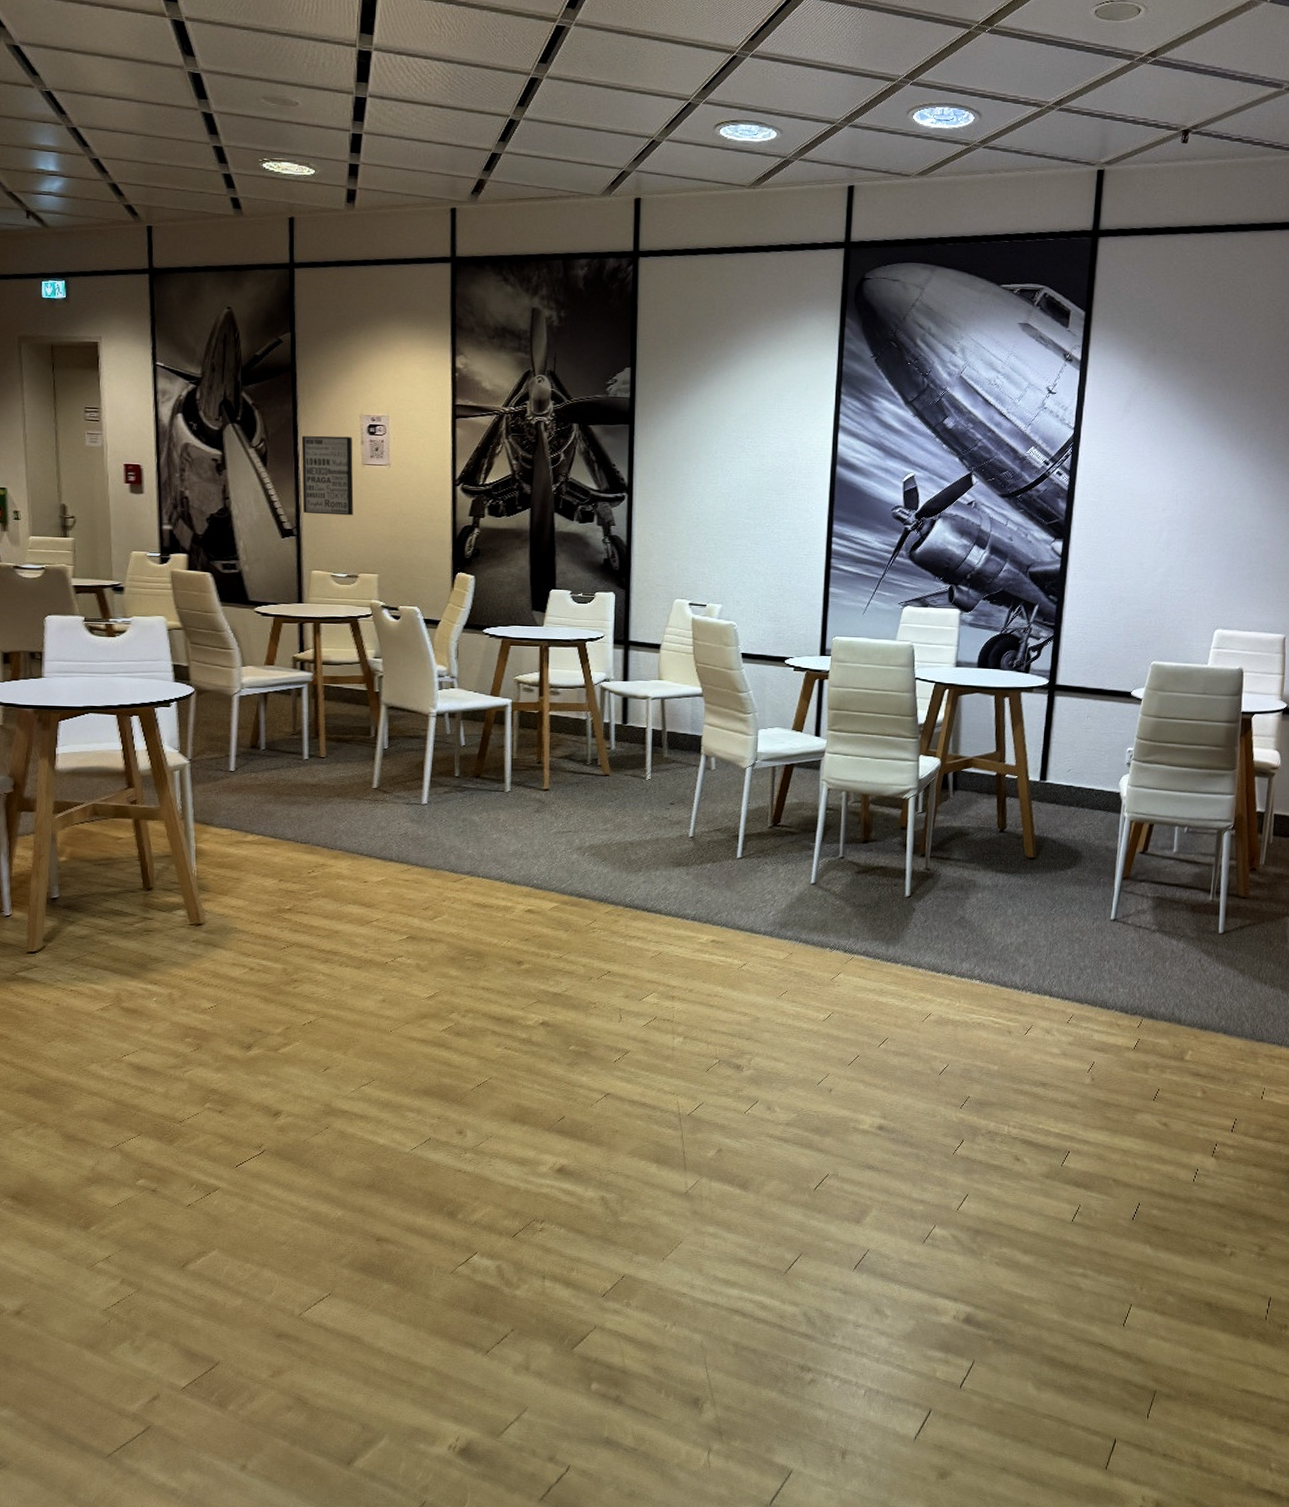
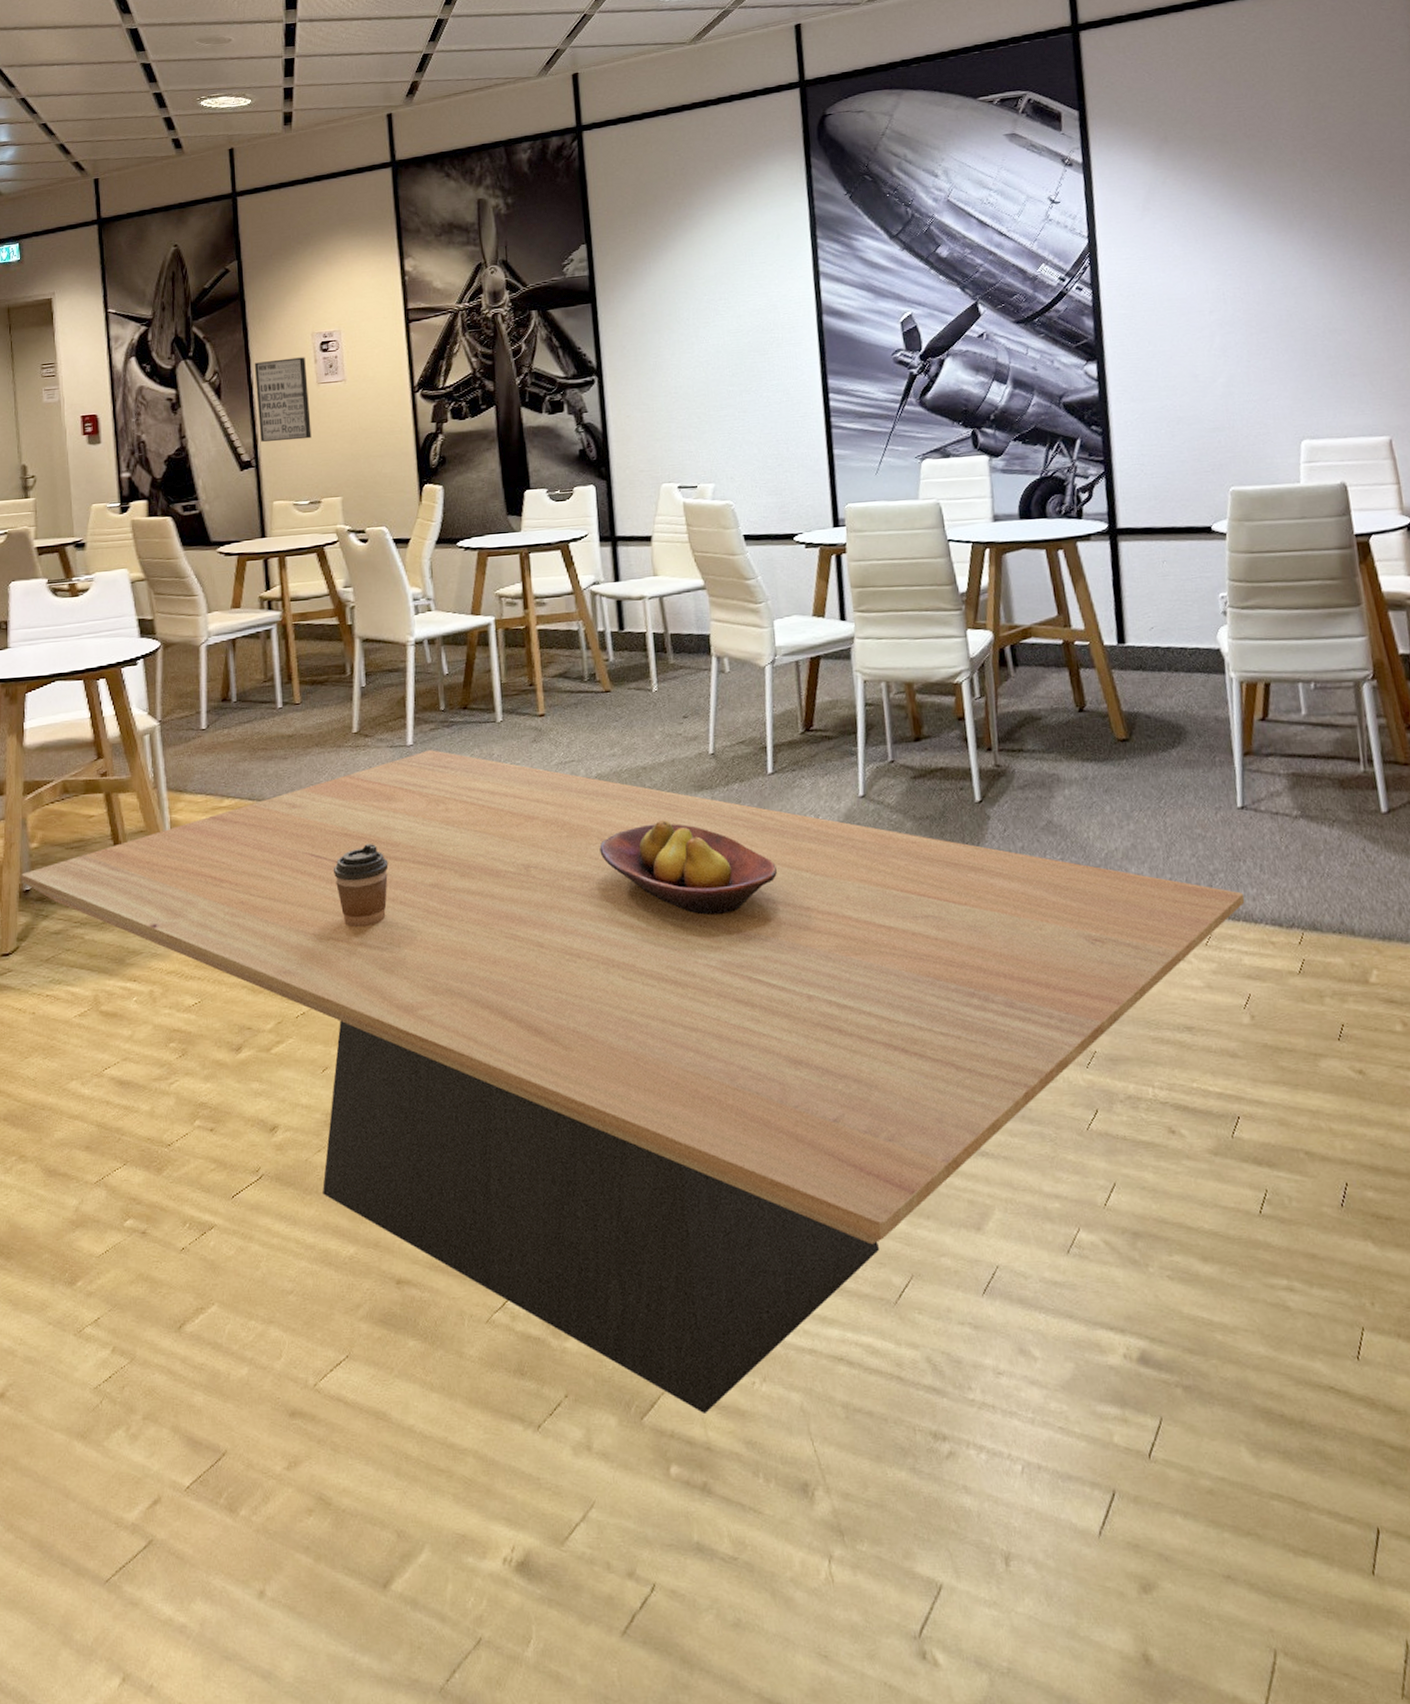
dining table: none [49,810,1103,1346] -> present [21,750,1245,1413]
coffee cup: none [345,884,397,955] -> present [333,843,389,928]
fruit bowl: none [585,888,734,969] -> present [599,820,777,916]

